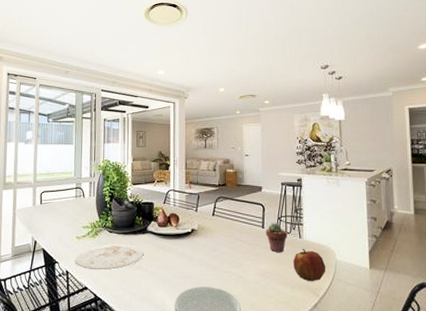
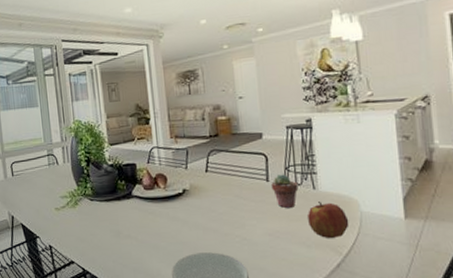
plate: present [75,244,144,271] -> none [57,212,132,243]

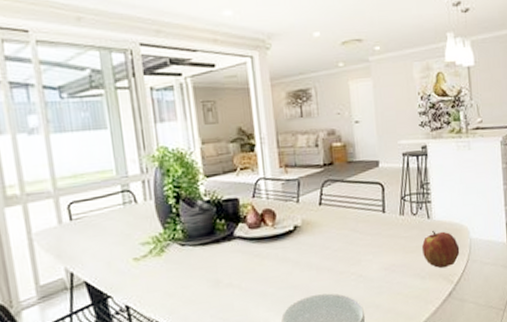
potted succulent: present [271,174,299,209] -> none [387,204,414,241]

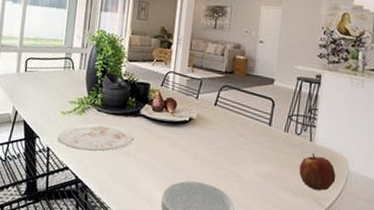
plate: none [136,257,234,299] -> present [57,123,134,152]

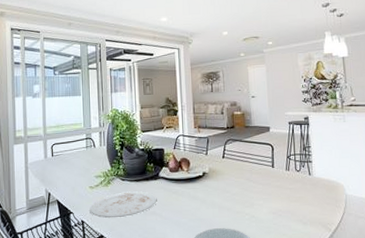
apple: present [299,154,336,191] -> none [304,186,337,217]

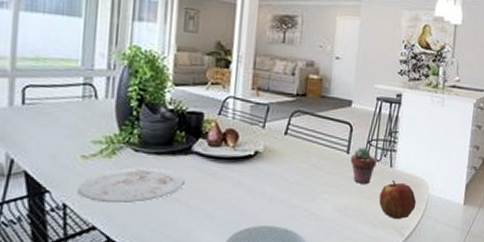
potted succulent: none [276,162,298,191] -> present [350,147,377,185]
apple: none [304,186,337,217] -> present [379,181,417,219]

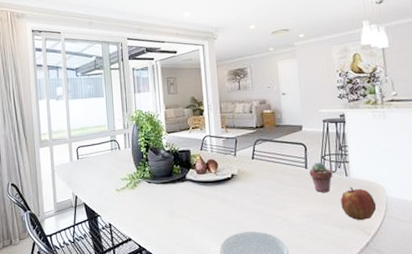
plate: present [78,167,185,204] -> none [116,194,185,222]

